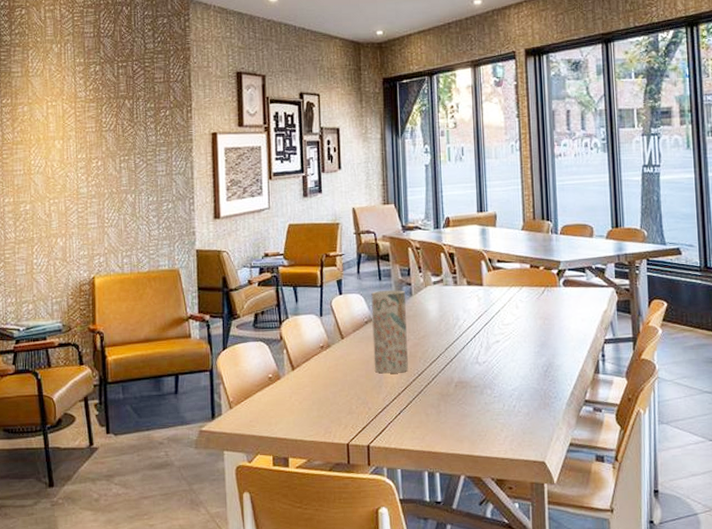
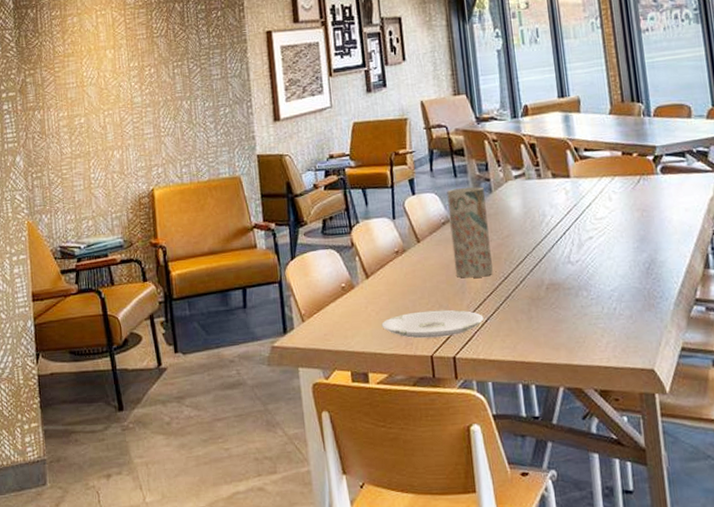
plate: none [303,402,397,428] -> present [381,309,484,339]

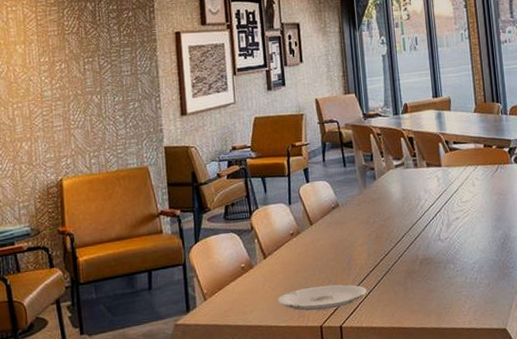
vase: present [447,187,493,278] -> none [337,175,375,256]

